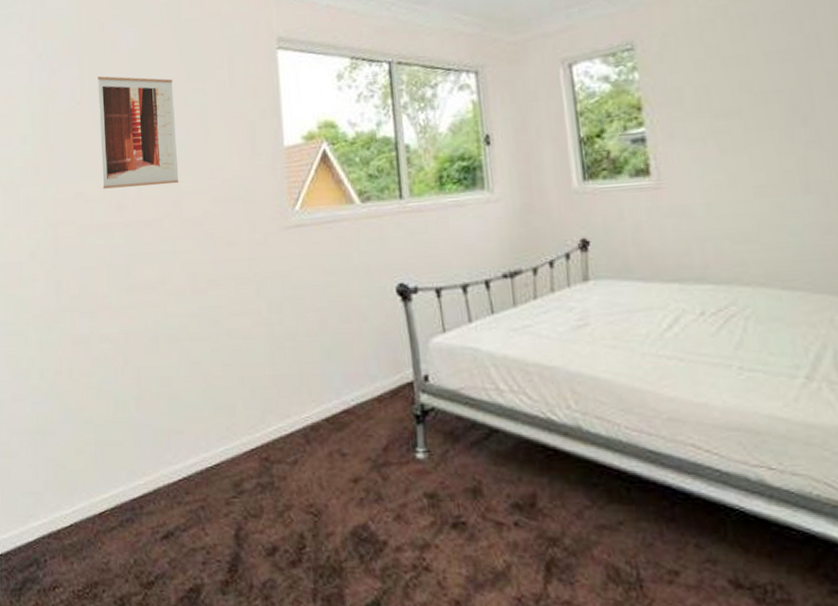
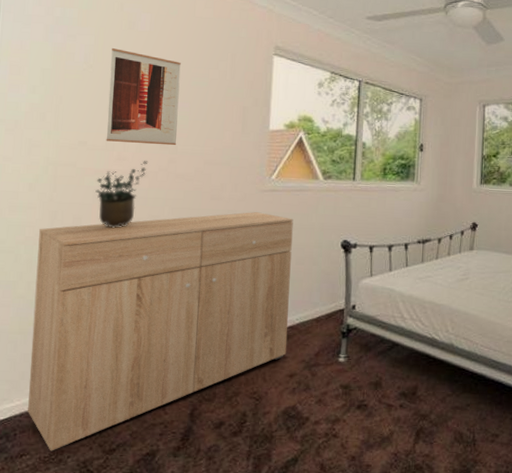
dresser: none [46,256,345,583] -> present [28,212,294,451]
potted plant: none [98,207,151,295] -> present [95,161,149,228]

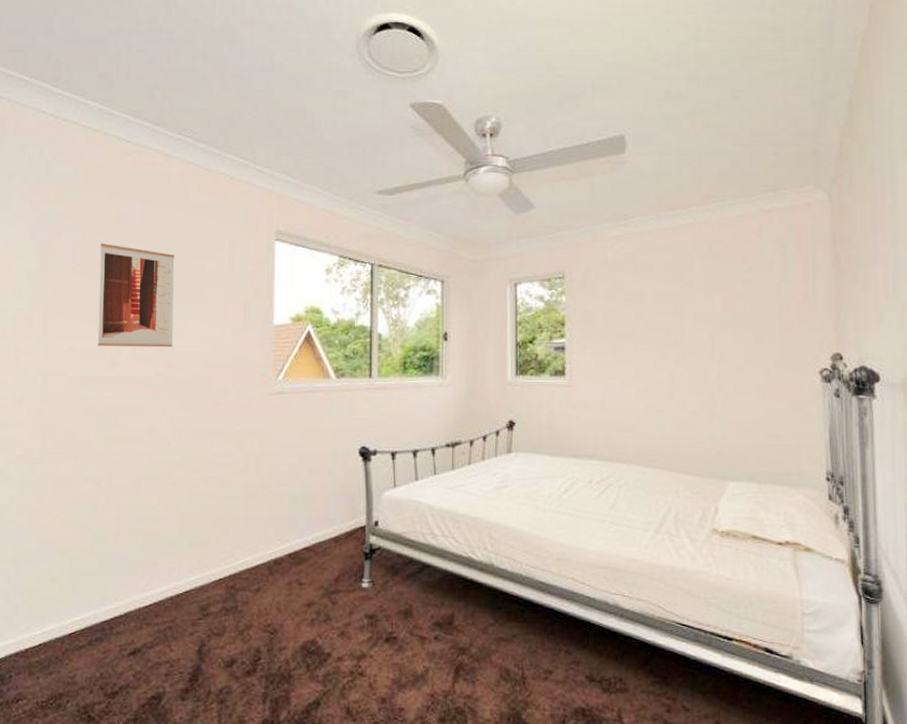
dresser: present [28,212,294,451] -> none [23,418,304,695]
potted plant: present [95,161,149,228] -> none [88,366,144,442]

